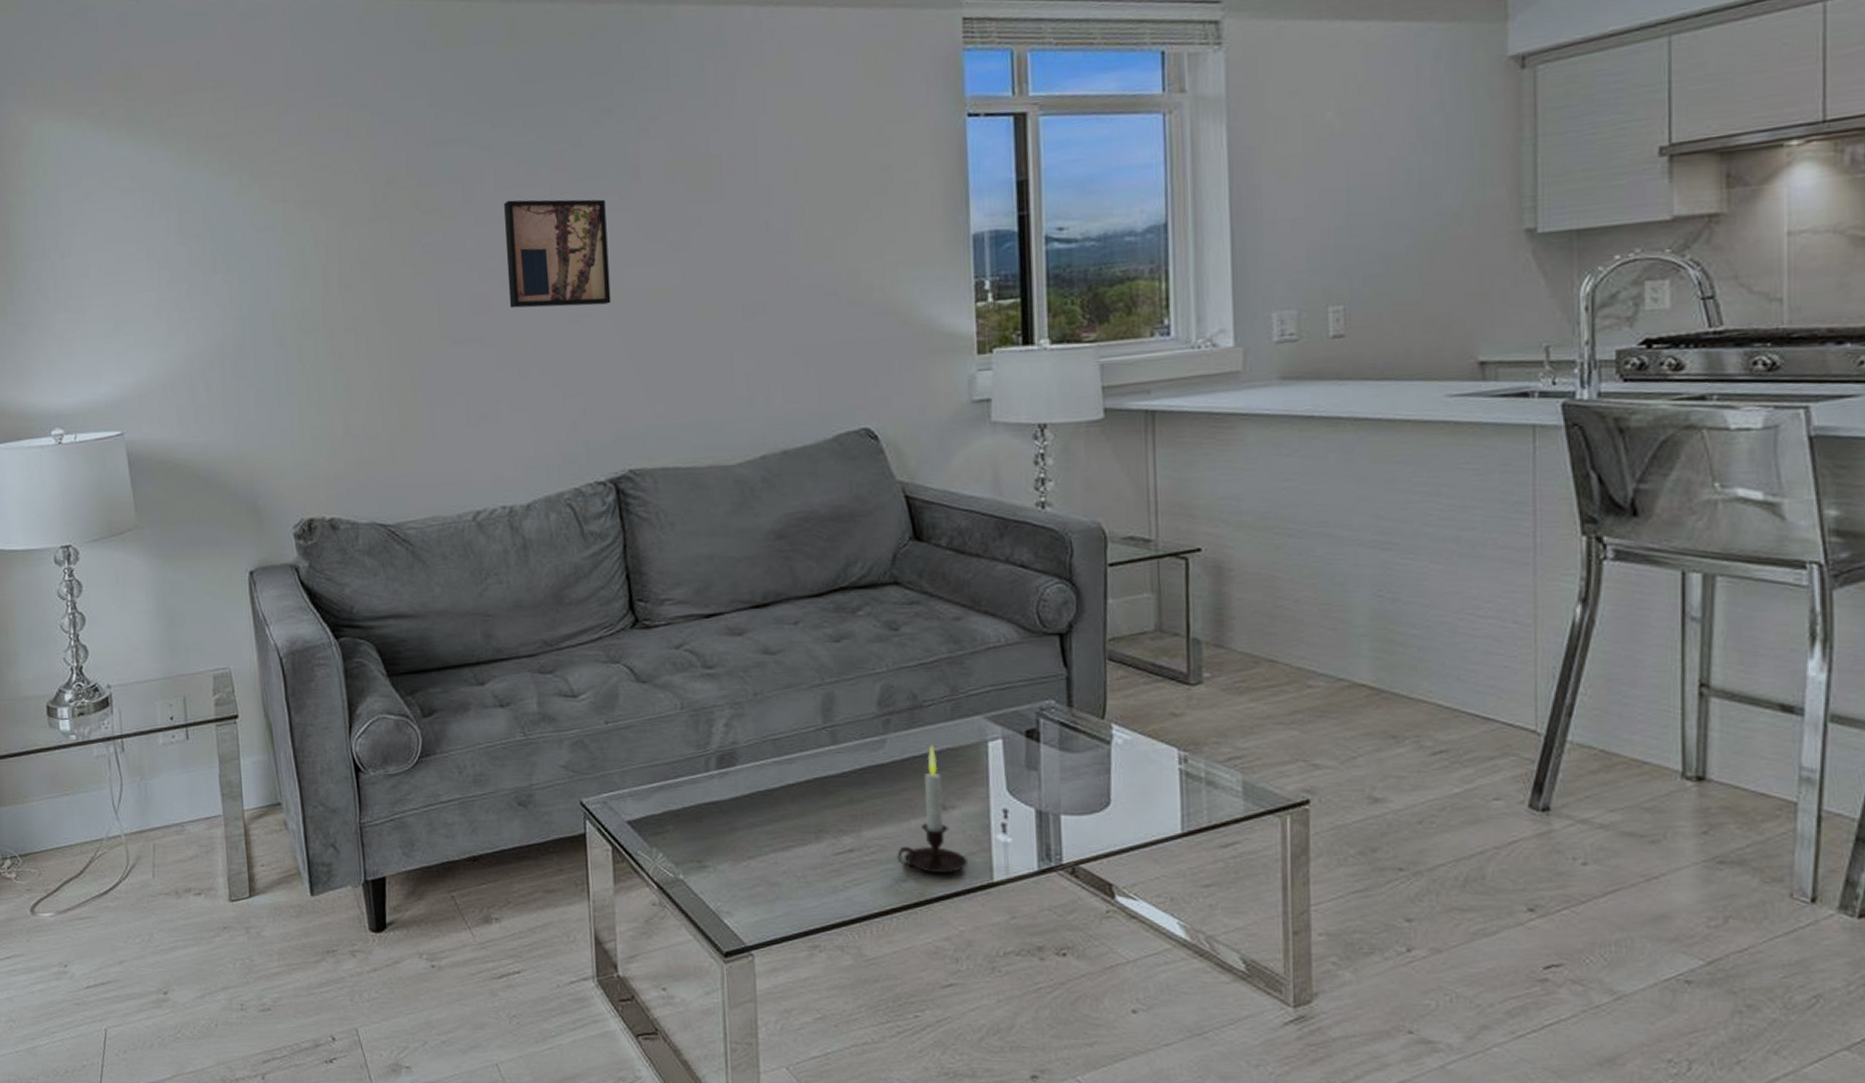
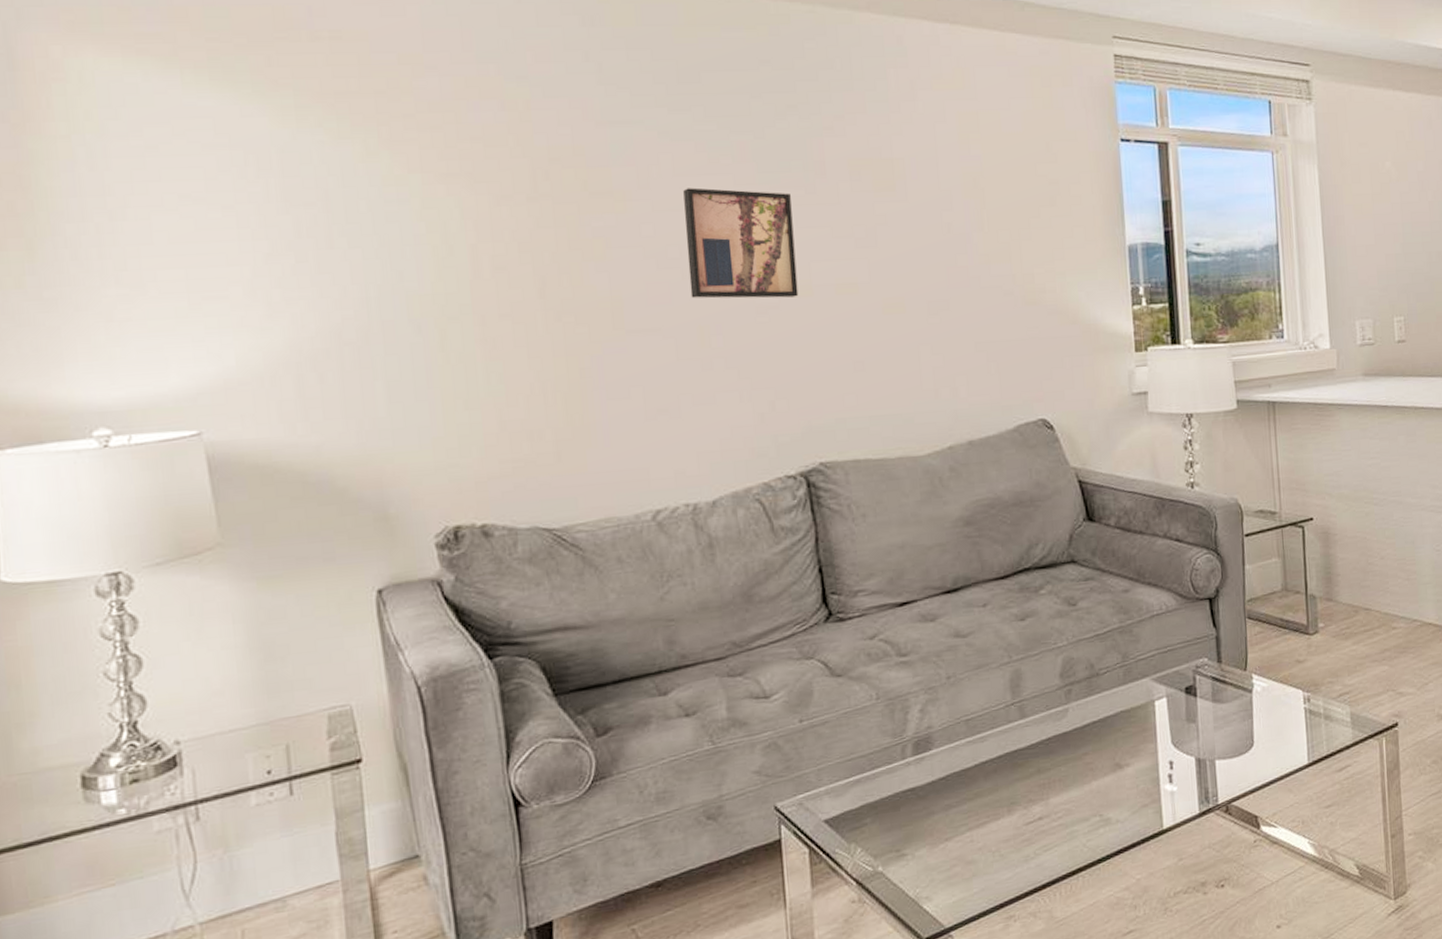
candle: present [897,745,967,874] -> none [1081,709,1141,829]

